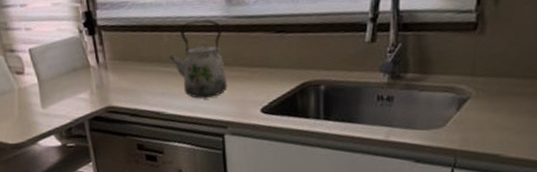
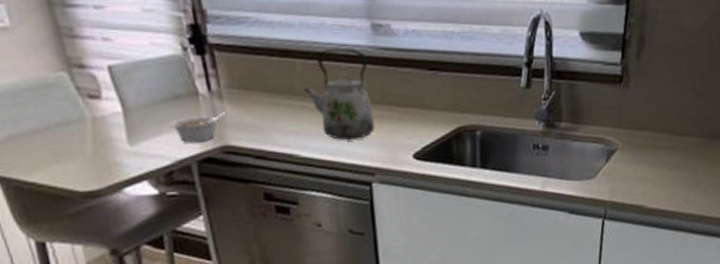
legume: none [70,79,109,105] -> present [170,112,225,143]

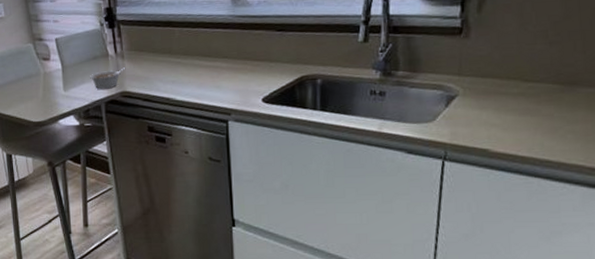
kettle: present [304,48,375,141] -> none [180,17,232,88]

